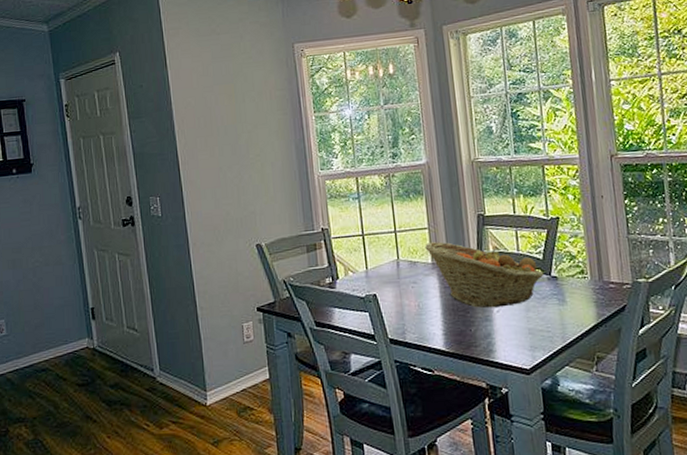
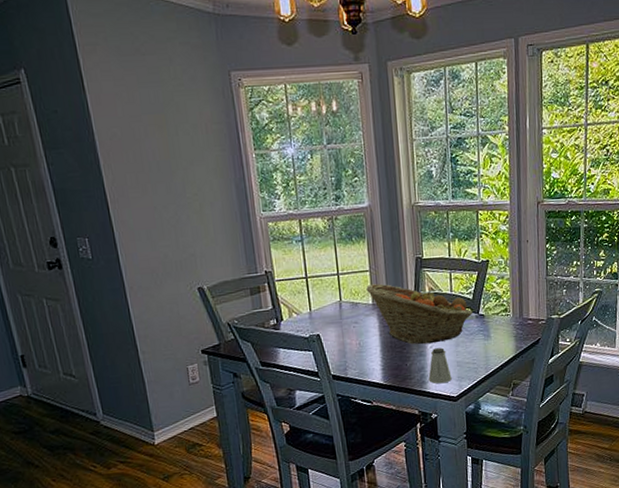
saltshaker: none [496,312,523,354] -> present [428,348,452,384]

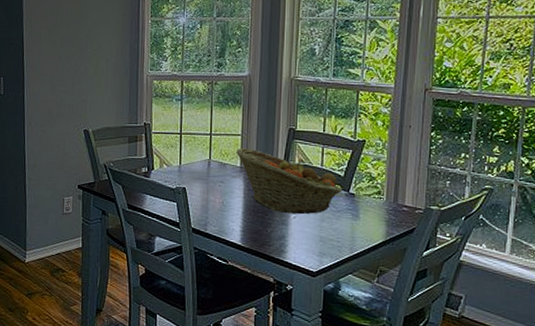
saltshaker: present [428,348,452,384] -> none [288,219,313,256]

